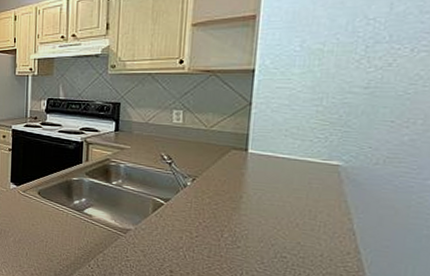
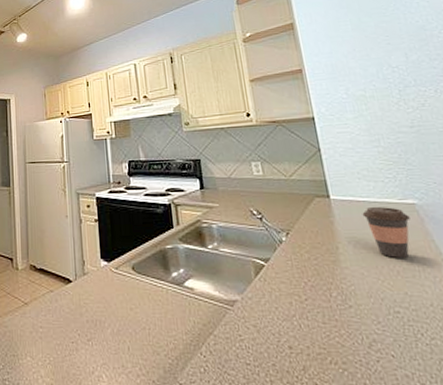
coffee cup: none [277,164,329,213] -> present [362,207,410,258]

